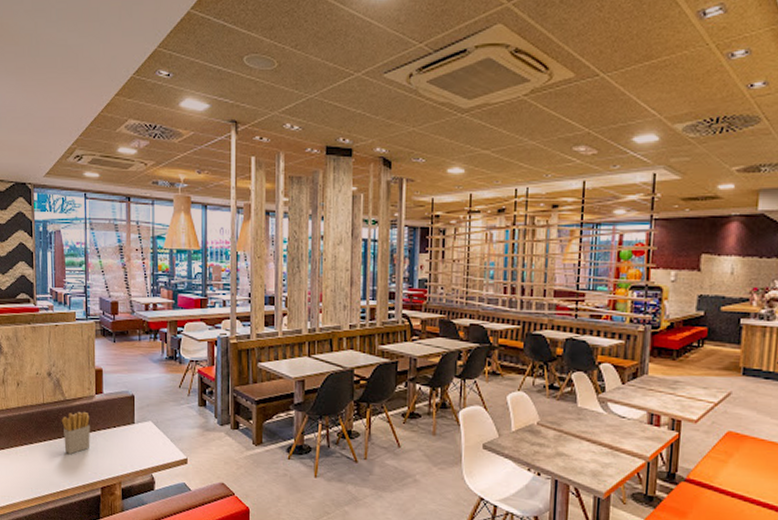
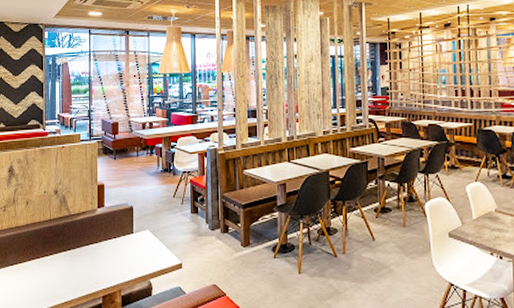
french fries: present [61,411,90,455] -> none [66,224,93,267]

